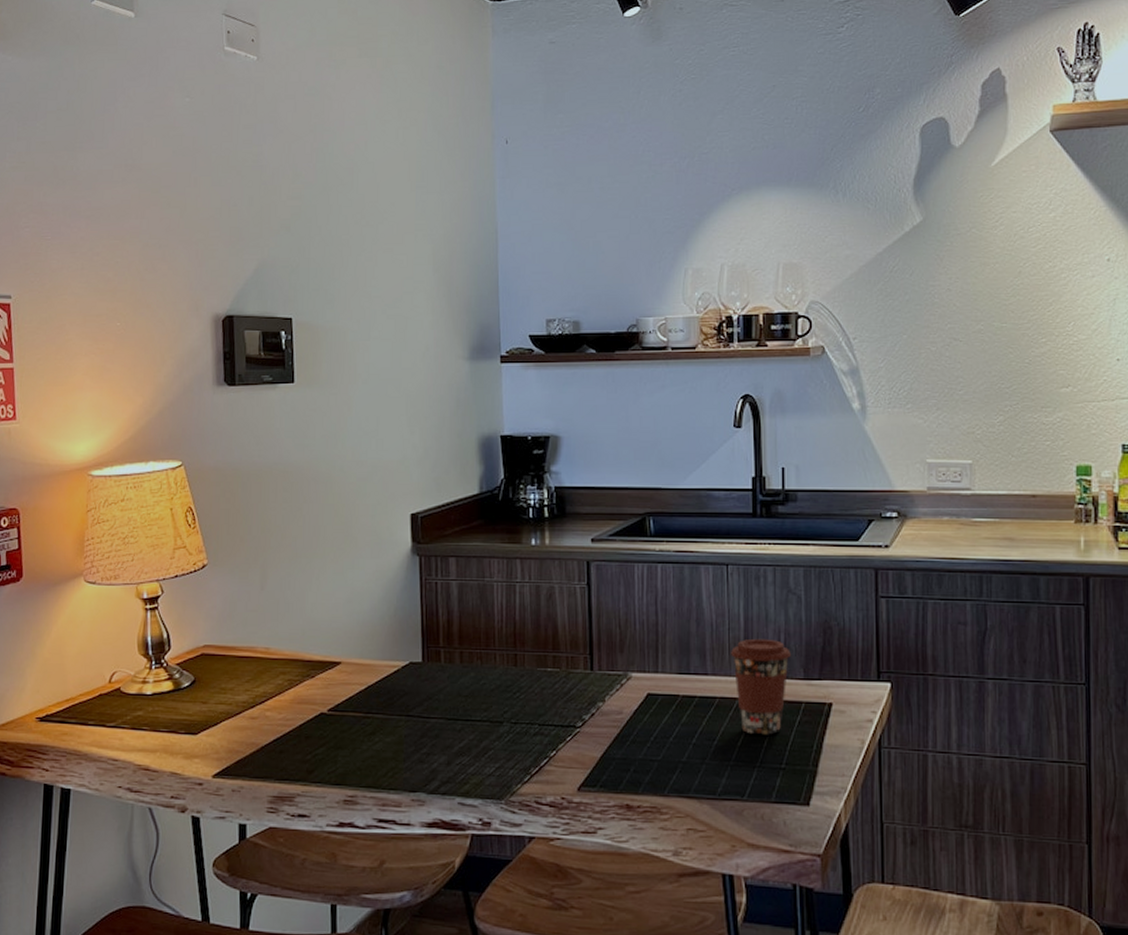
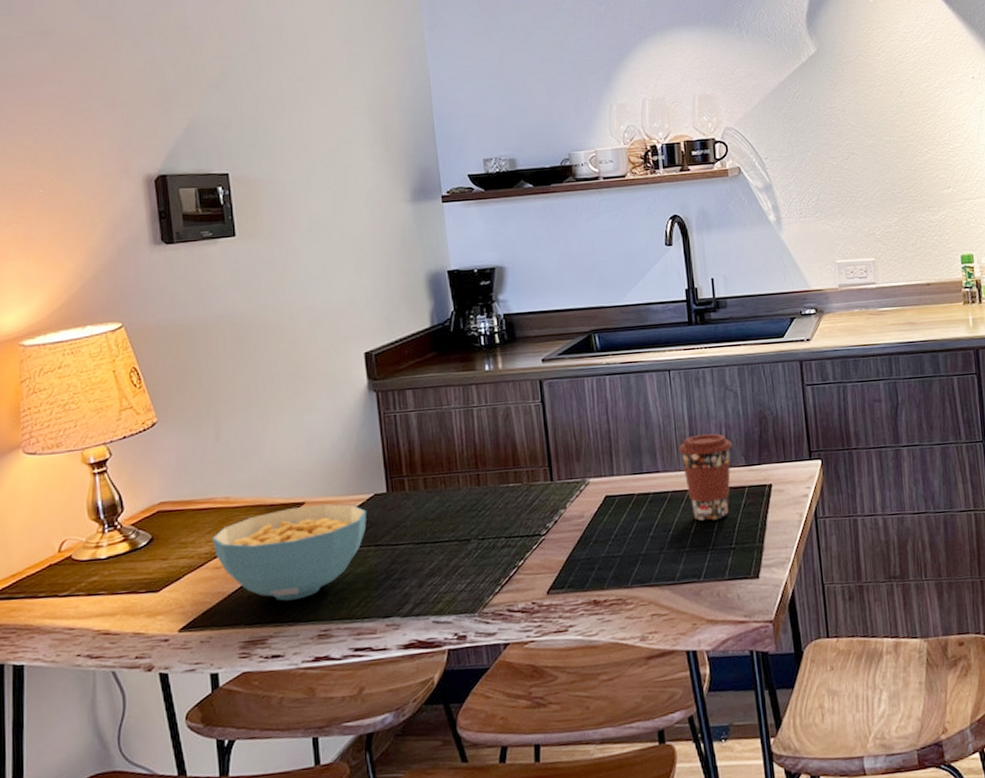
cereal bowl: none [250,666,401,761] -> present [212,504,367,601]

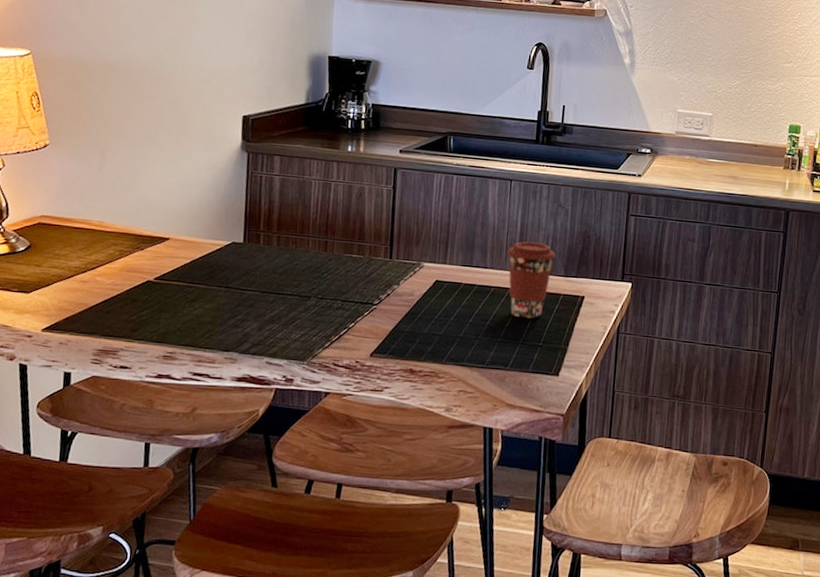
cereal bowl: present [212,504,367,601] -> none [82,241,223,322]

